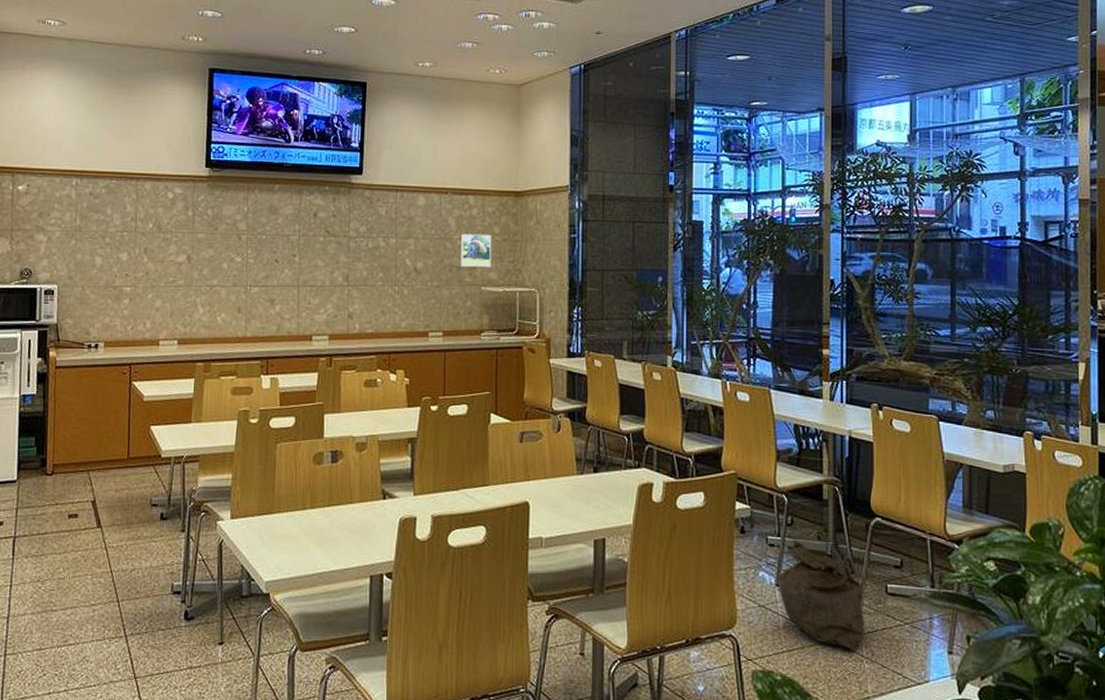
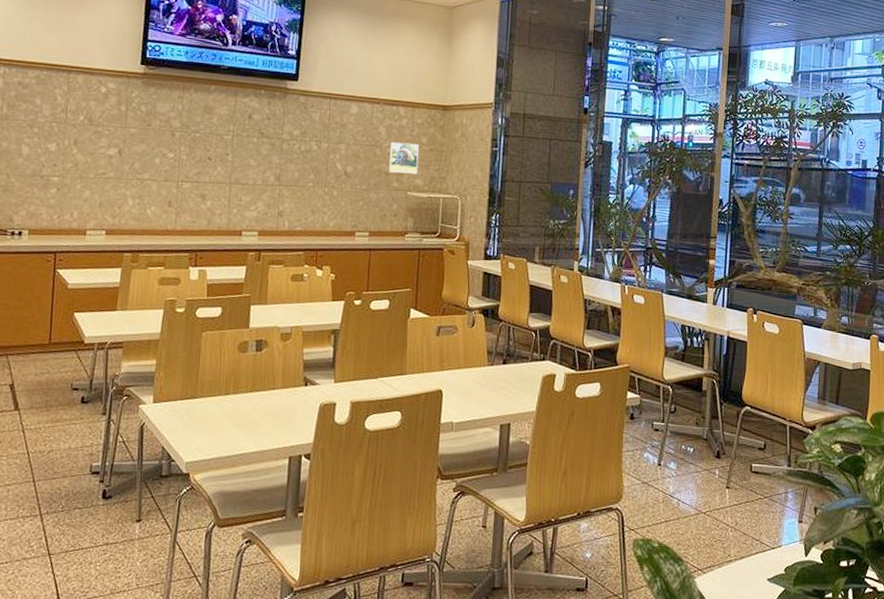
bag: present [777,539,865,651] -> none [659,425,732,521]

